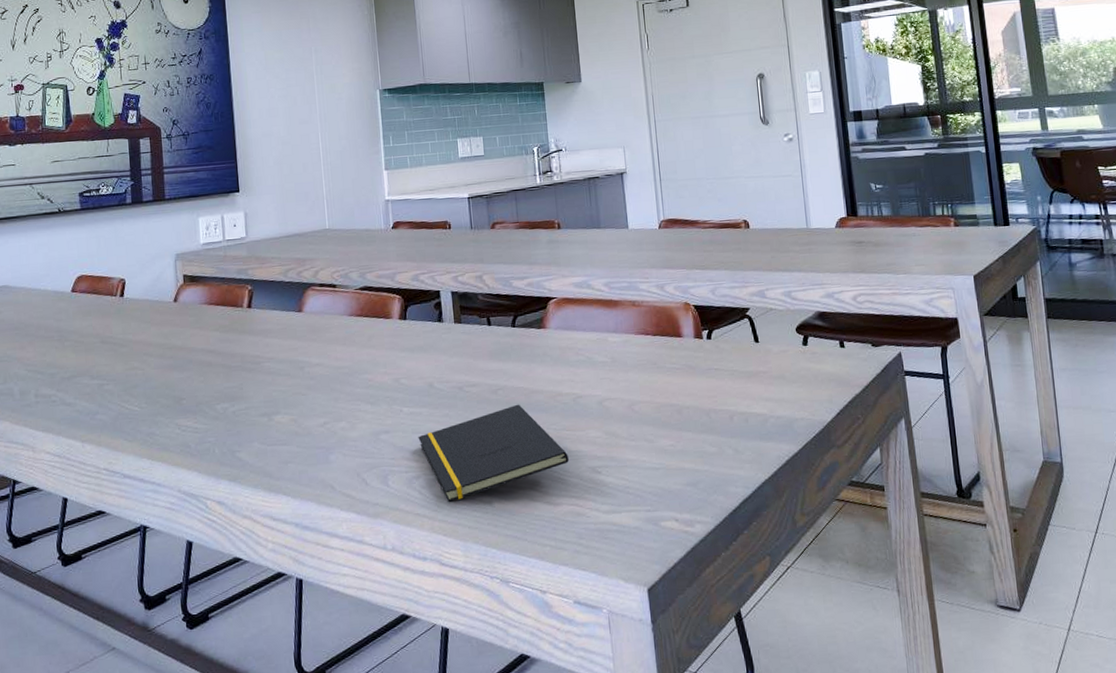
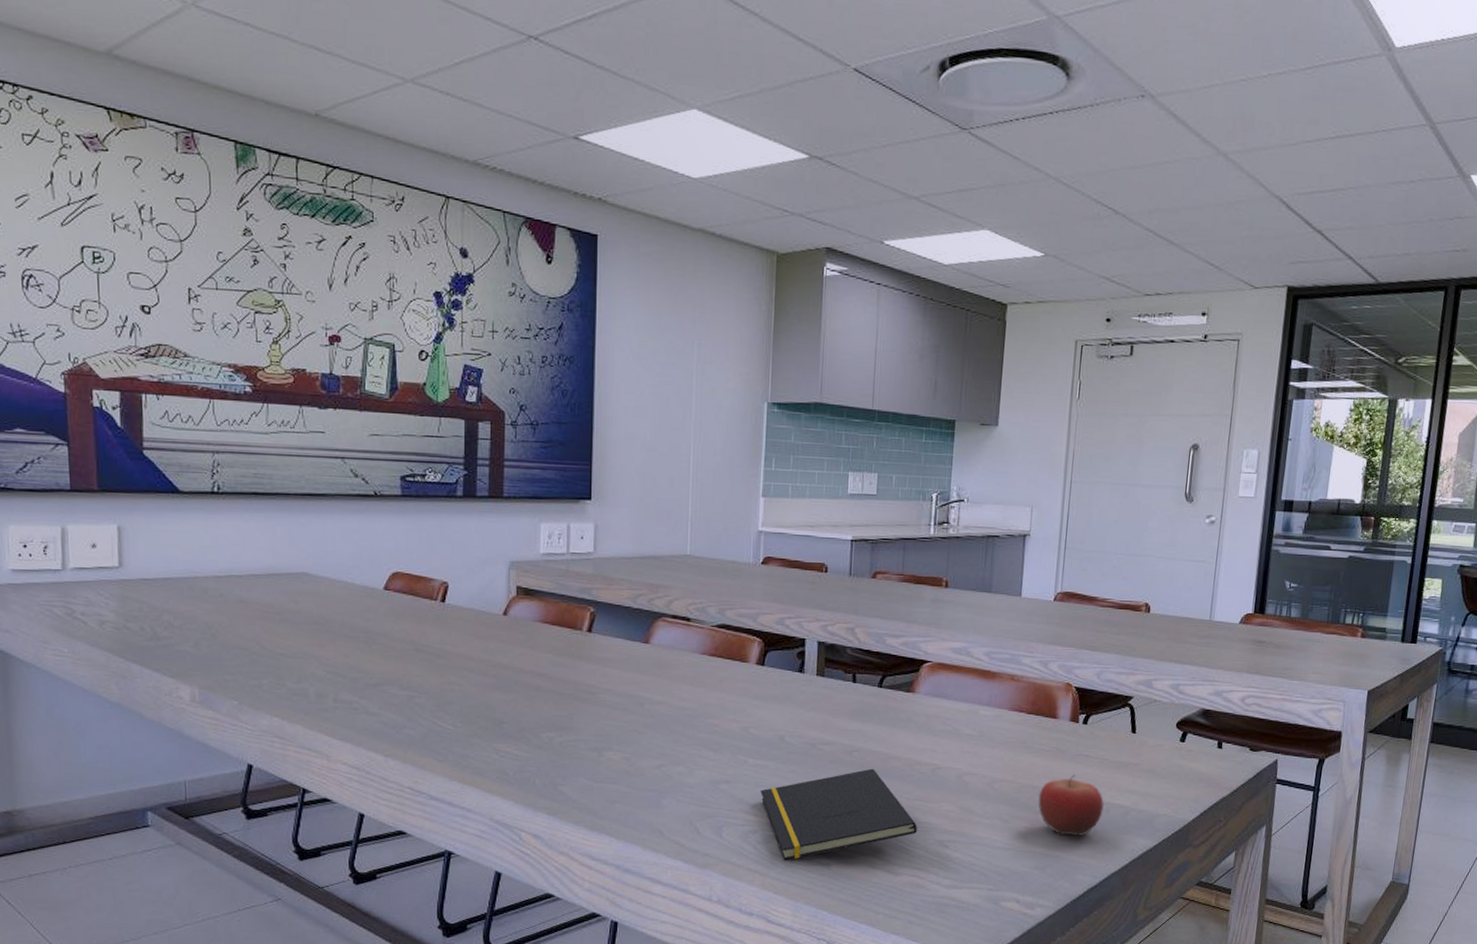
fruit: none [678,388,743,450] -> present [1038,774,1104,836]

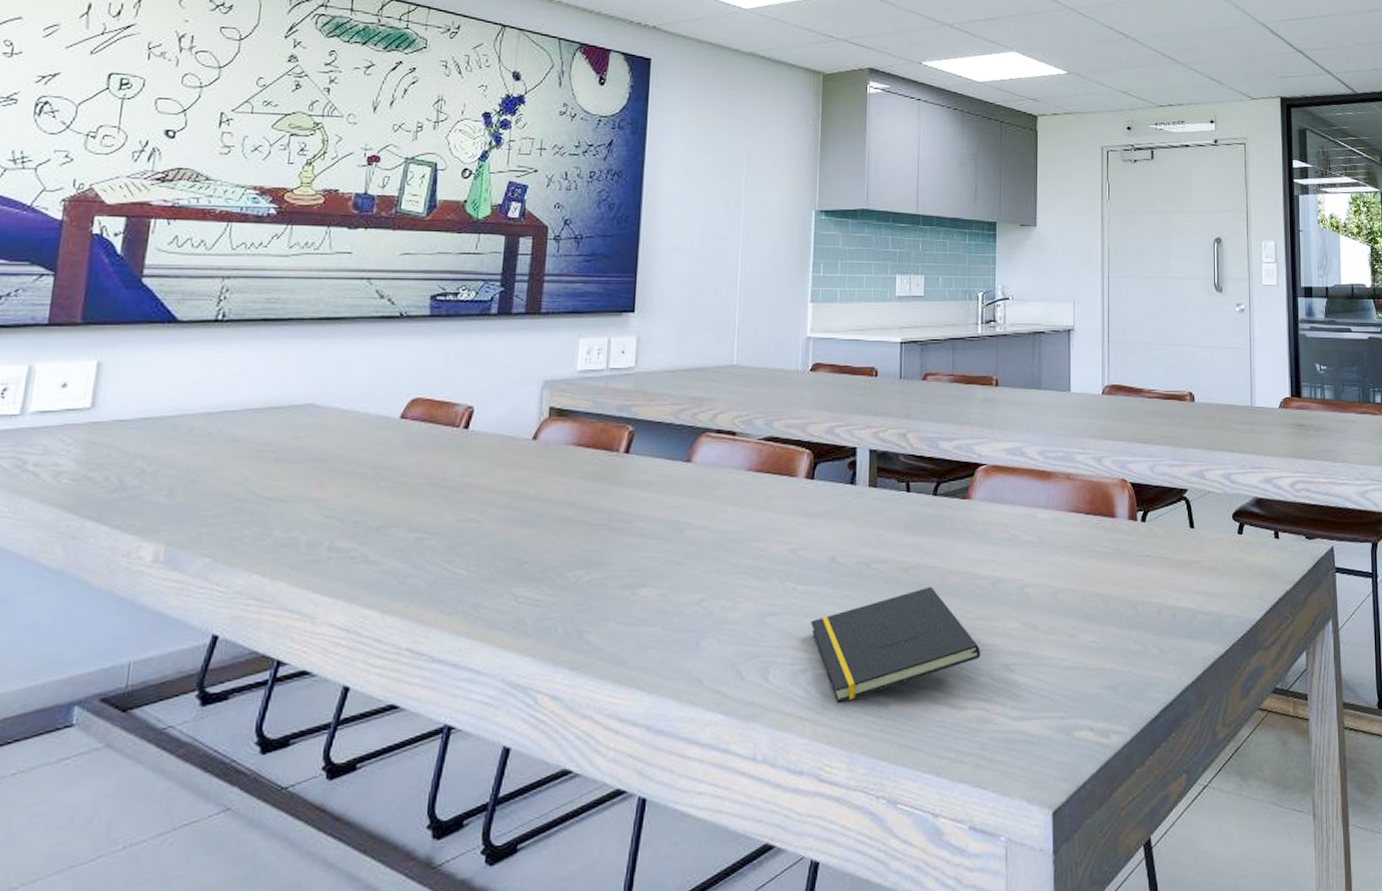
fruit: present [1038,774,1104,836] -> none [1104,577,1170,648]

